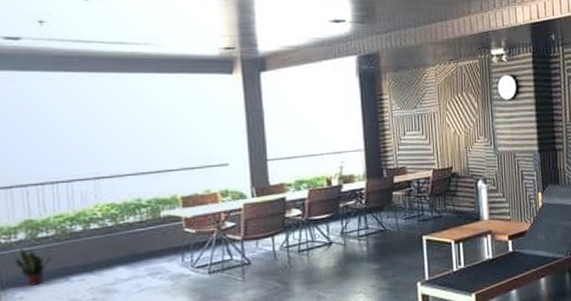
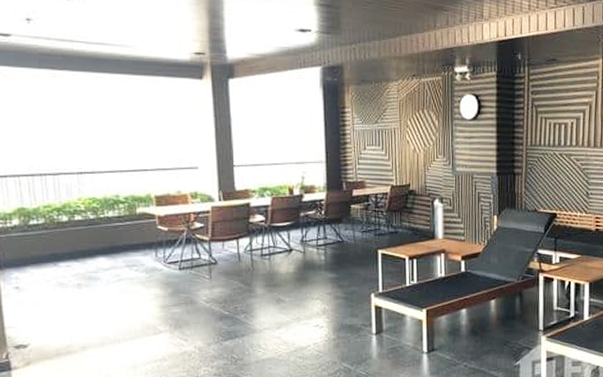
potted plant: present [15,248,51,286] -> none [10,233,42,268]

